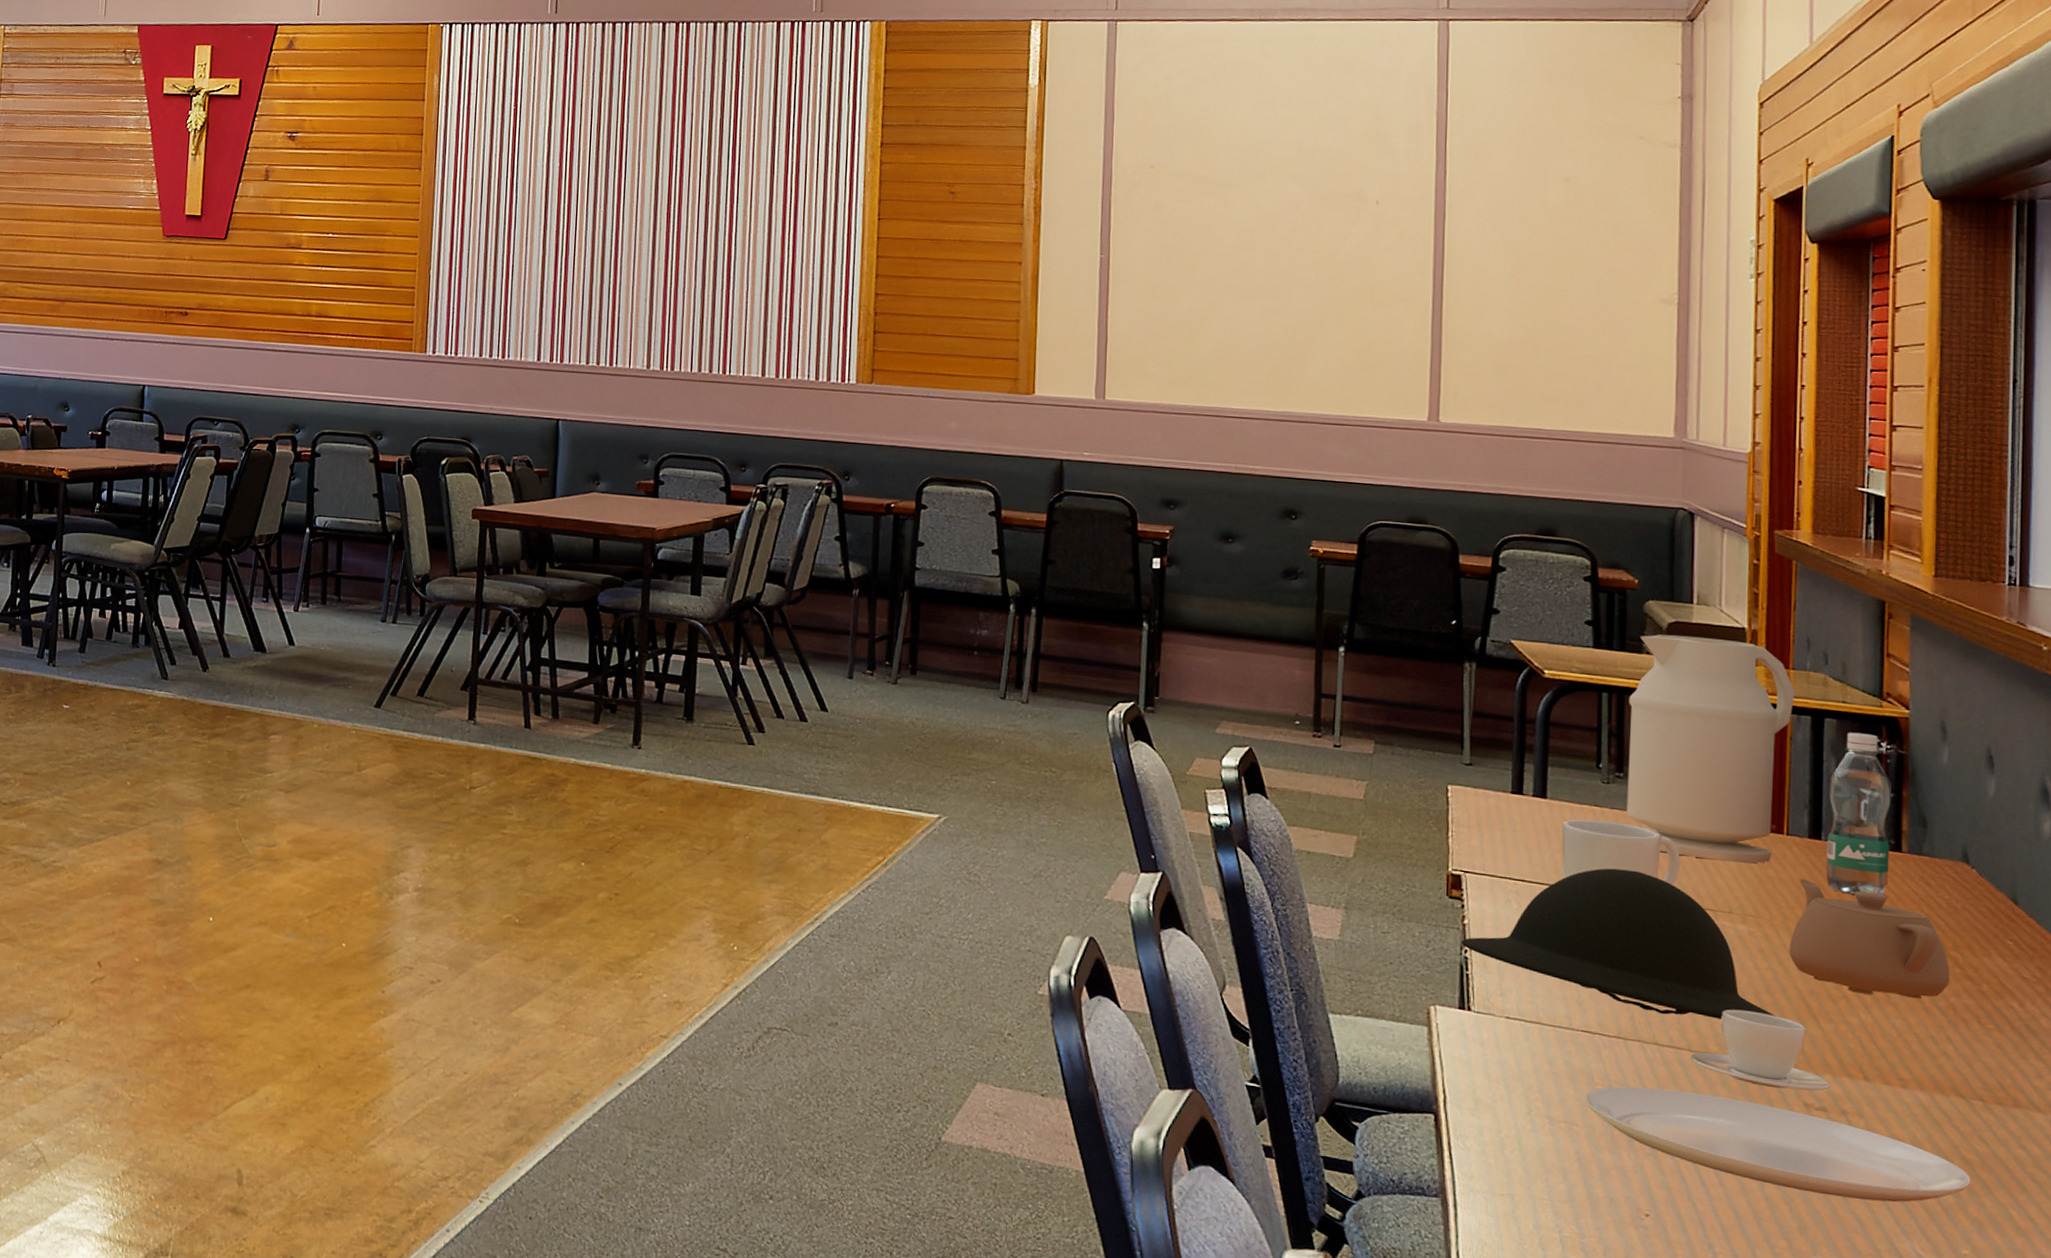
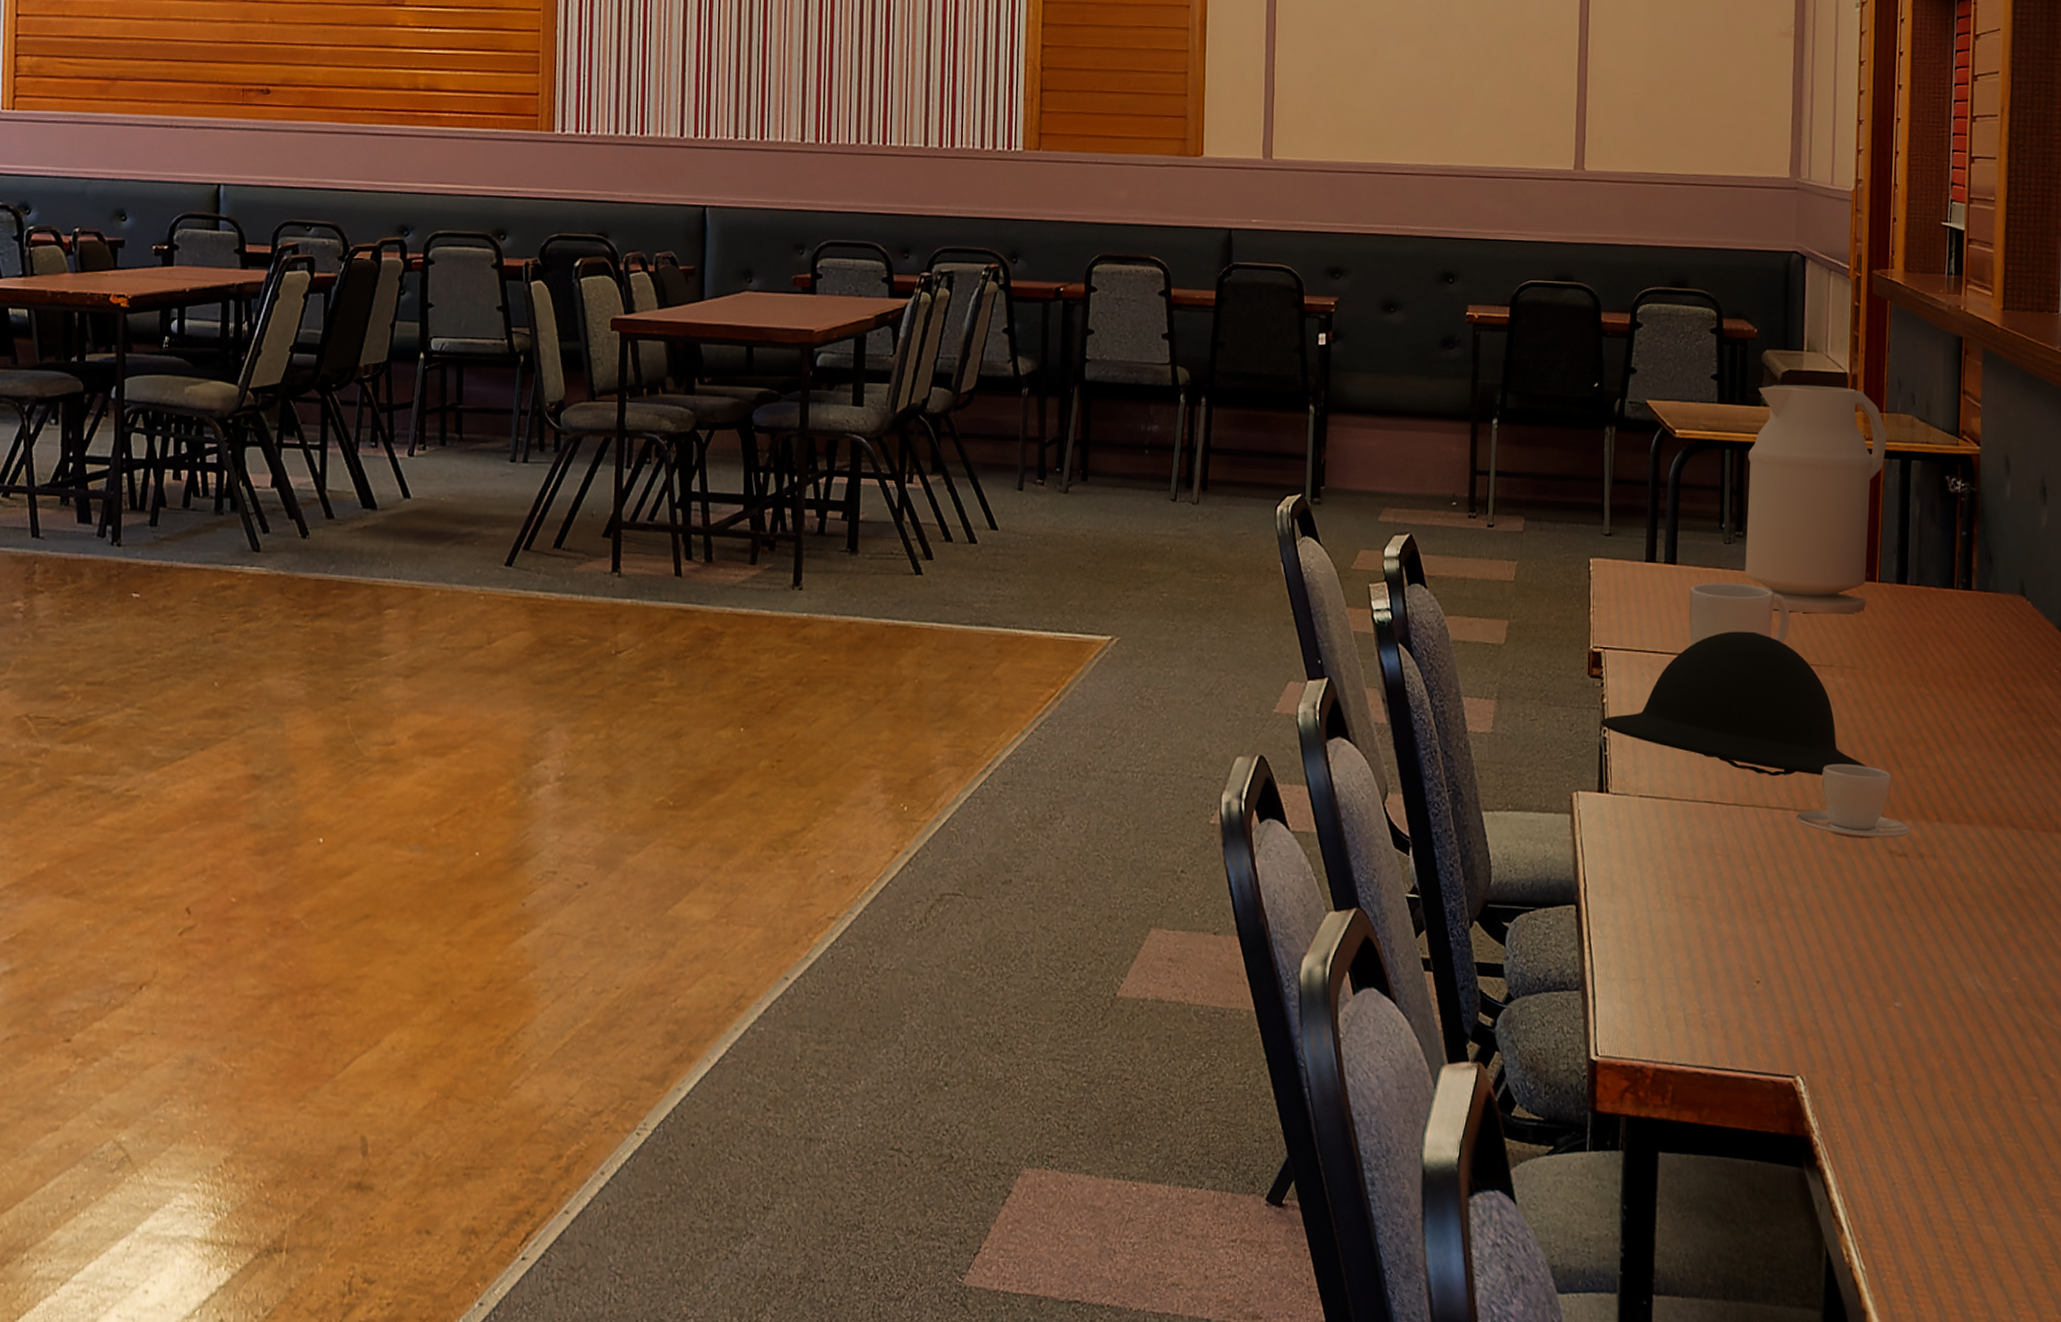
plate: present [1584,1086,1971,1202] -> none [1706,851,2021,940]
teapot: present [1789,878,1950,999] -> none [1879,625,2009,735]
bottle: present [1826,732,1891,896] -> none [1910,473,1965,637]

